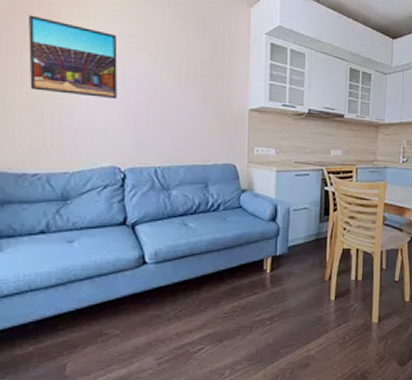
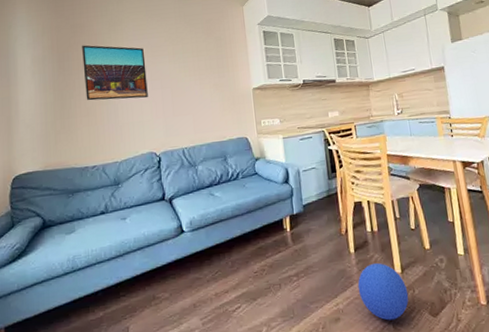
ball: none [332,311,381,368] -> present [357,263,409,321]

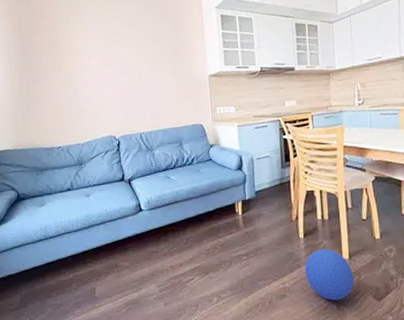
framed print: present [82,45,148,101] -> none [42,29,107,85]

